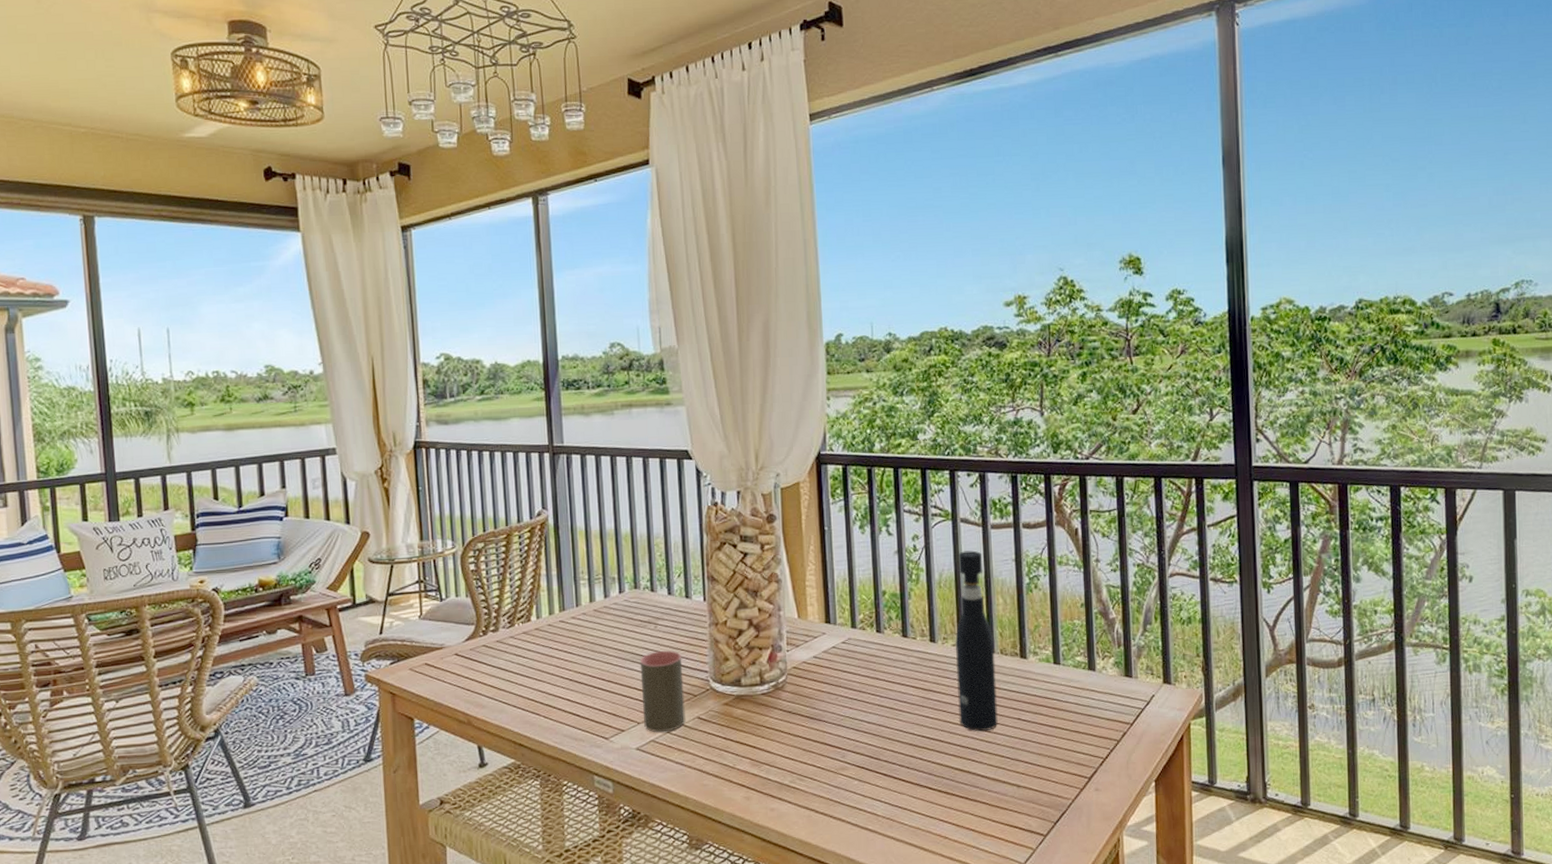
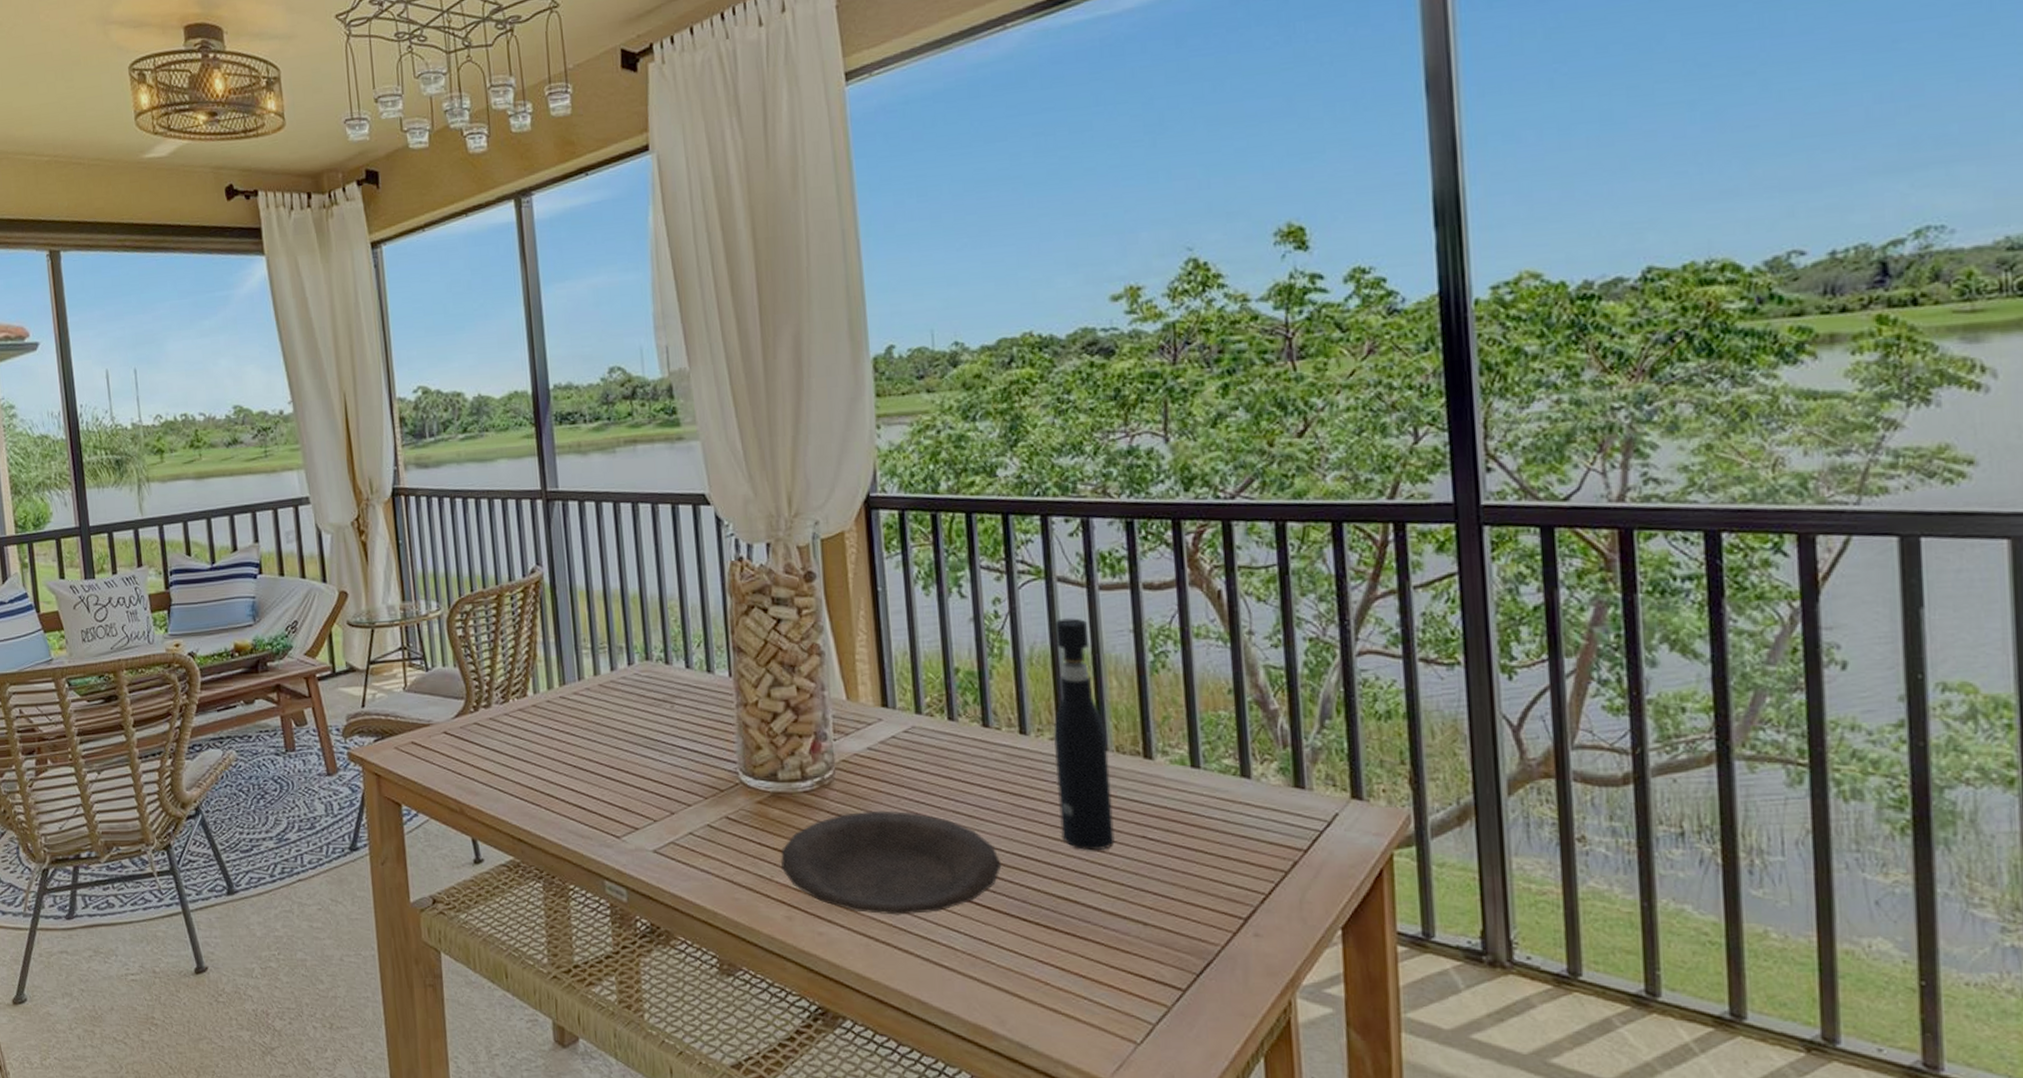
cup: present [639,650,686,733] -> none [654,734,711,833]
plate: none [742,706,914,791] -> present [781,810,1002,915]

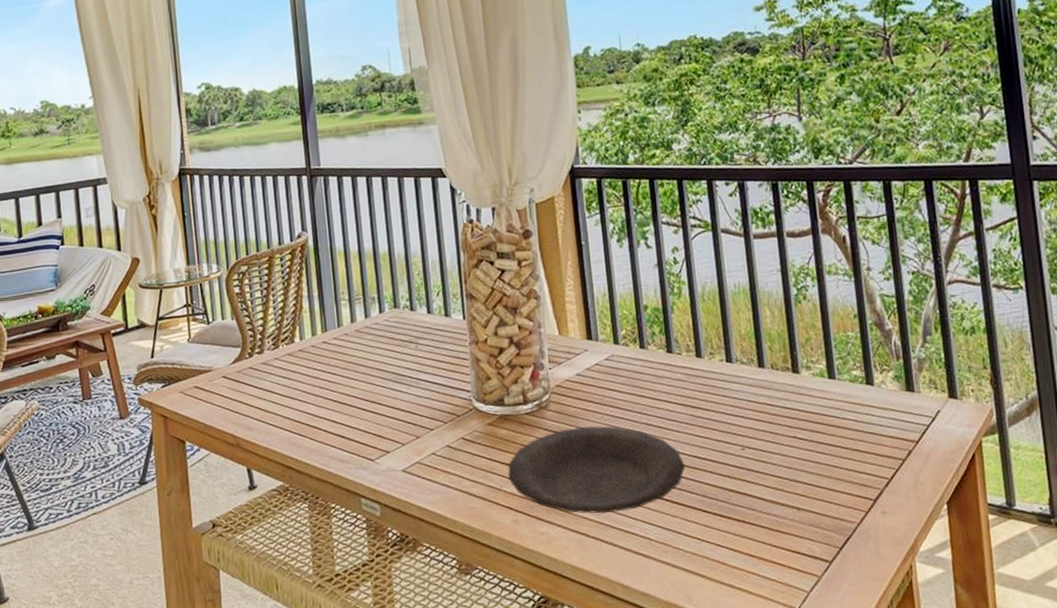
pepper grinder: present [1053,618,1115,850] -> none [720,261,773,450]

